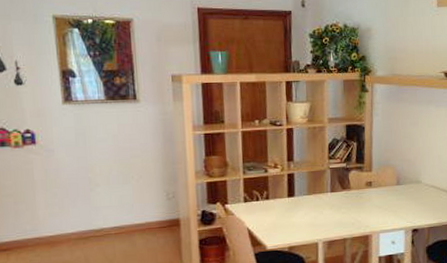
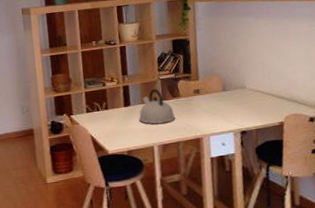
kettle: none [303,179,344,218] -> present [138,89,176,124]

